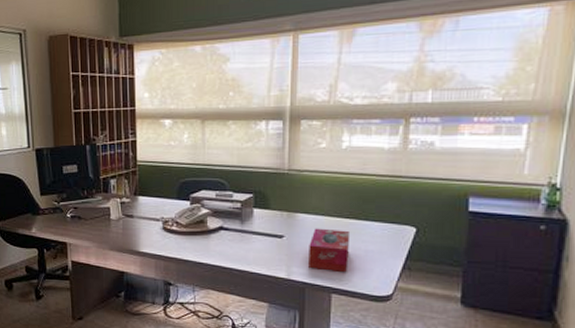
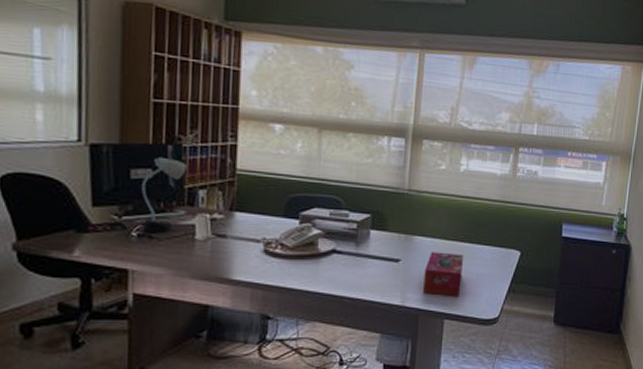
desk lamp: none [71,154,101,215] -> present [142,156,187,234]

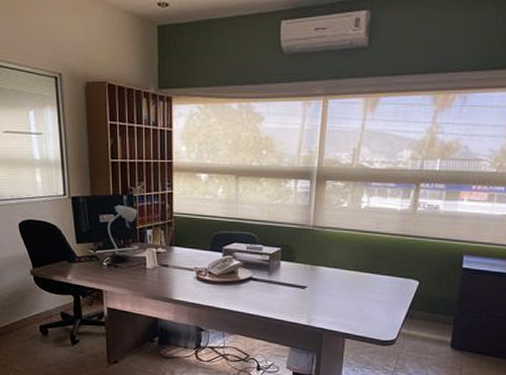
tissue box: present [423,252,464,297] -> none [327,280,364,320]

